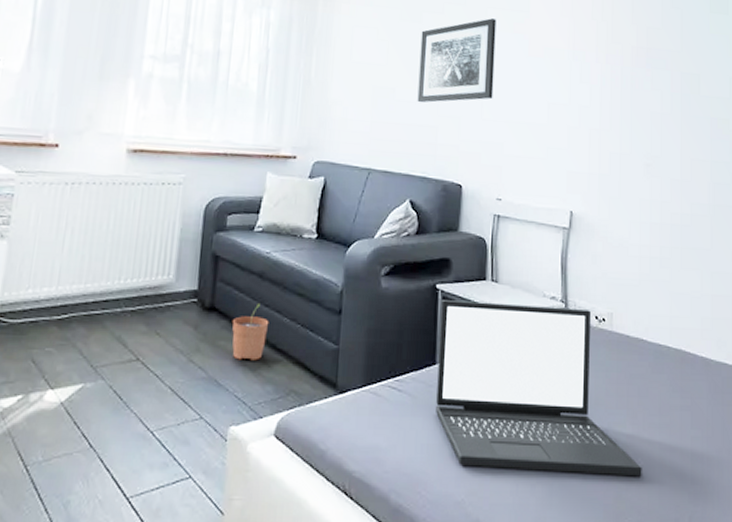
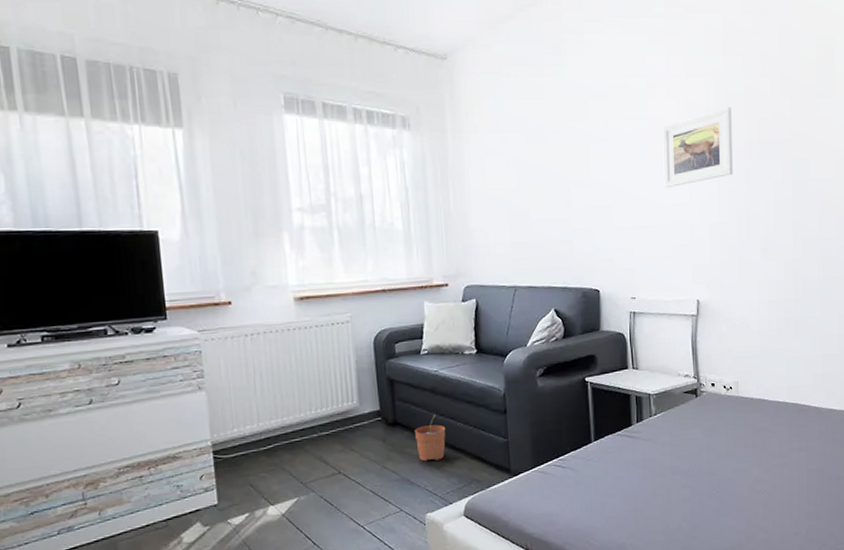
wall art: present [417,18,496,103] -> none [548,130,620,220]
laptop: present [436,300,642,477] -> none [591,382,768,518]
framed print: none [542,10,618,86] -> present [662,106,733,188]

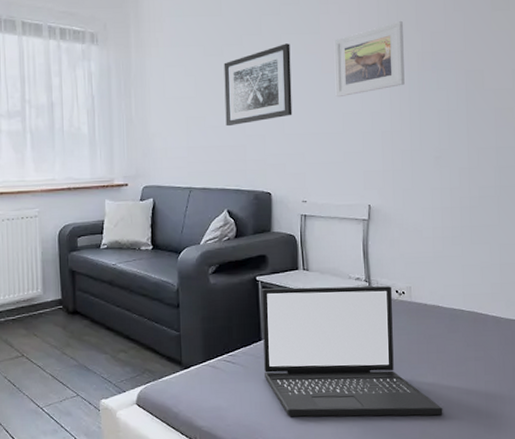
plant pot: present [415,414,446,462] -> none [93,305,122,350]
wall art: none [548,130,620,220] -> present [224,43,293,127]
laptop: none [591,382,768,518] -> present [262,285,443,417]

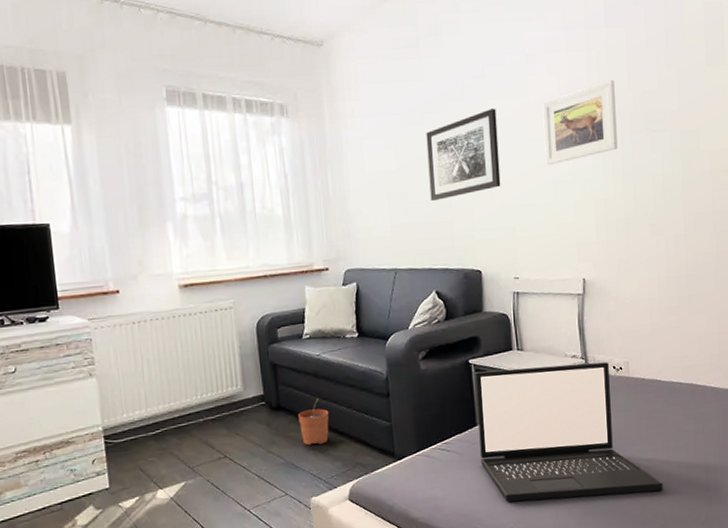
plant pot: none [93,305,122,350] -> present [298,398,329,446]

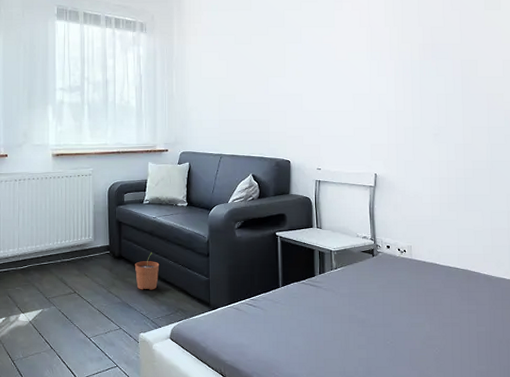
wall art: present [426,108,501,202] -> none [252,35,310,104]
laptop: present [475,362,663,502] -> none [281,243,439,361]
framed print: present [542,79,618,166] -> none [346,17,408,81]

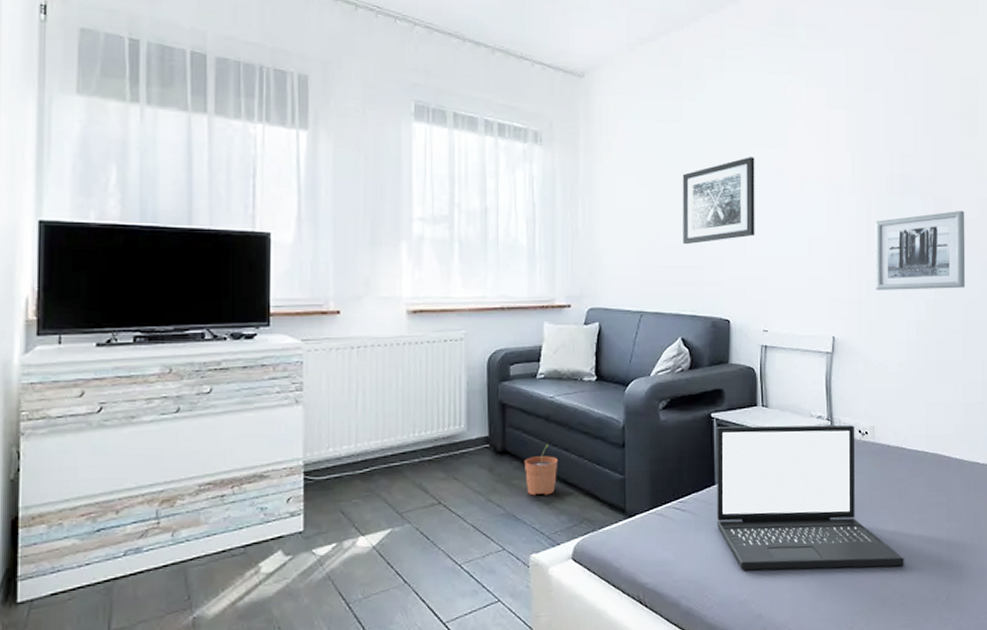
wall art: none [252,35,310,104] -> present [682,157,755,245]
laptop: none [281,243,439,361] -> present [717,424,904,571]
wall art: none [410,70,491,136] -> present [874,210,966,290]

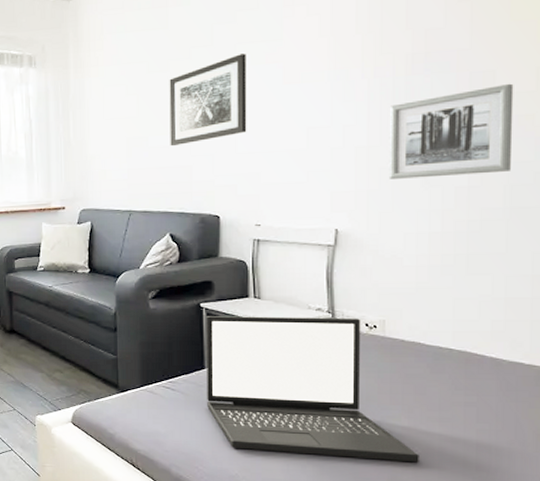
plant pot: present [525,444,559,496] -> none [29,326,58,368]

